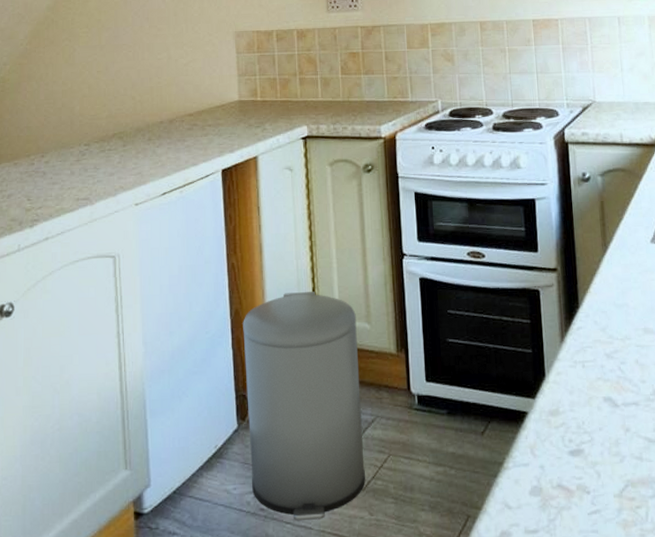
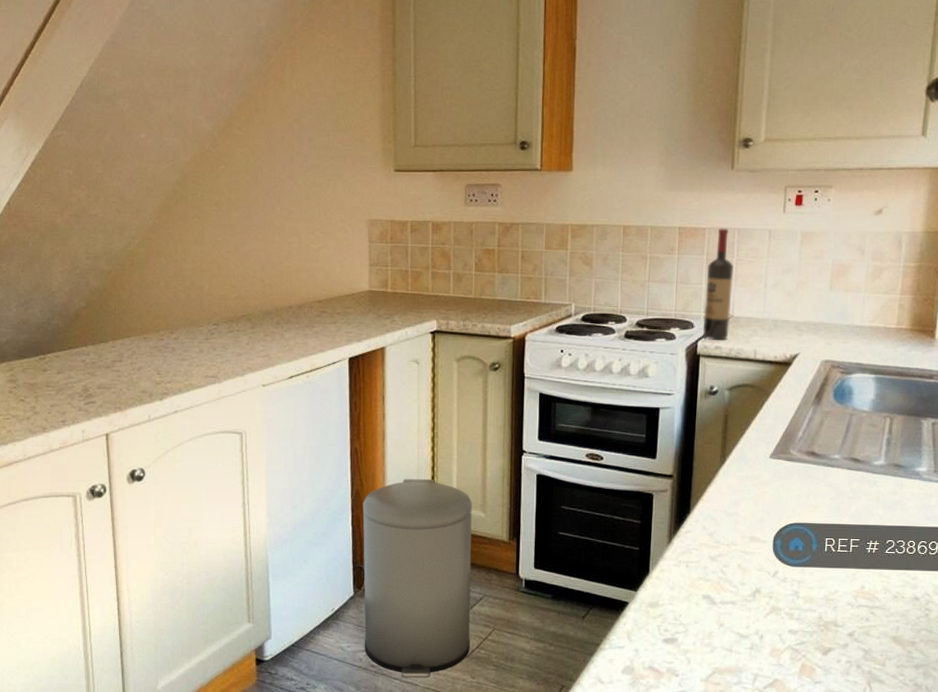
wine bottle: none [564,18,593,126] -> present [702,228,734,339]

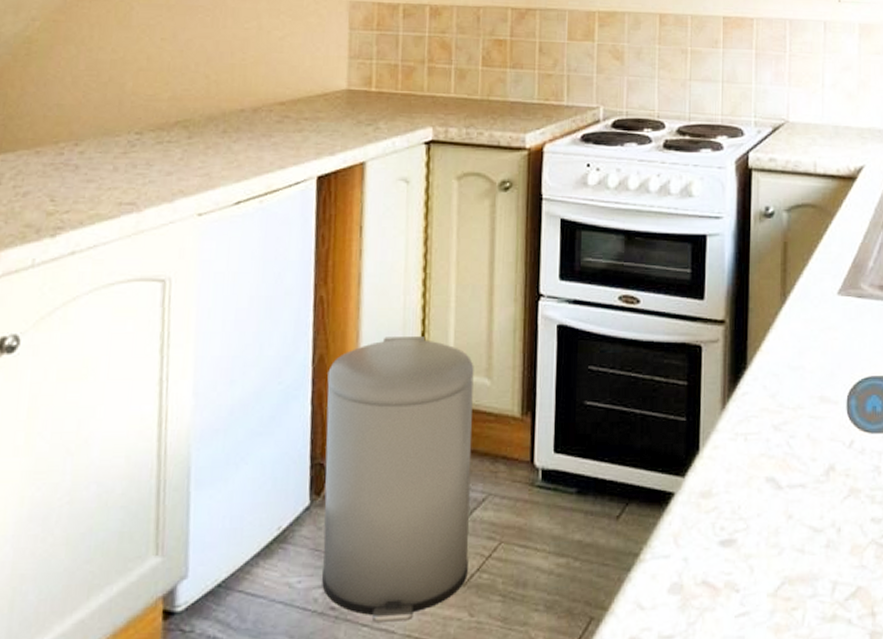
wine bottle: present [702,228,734,339] -> none [754,18,787,149]

